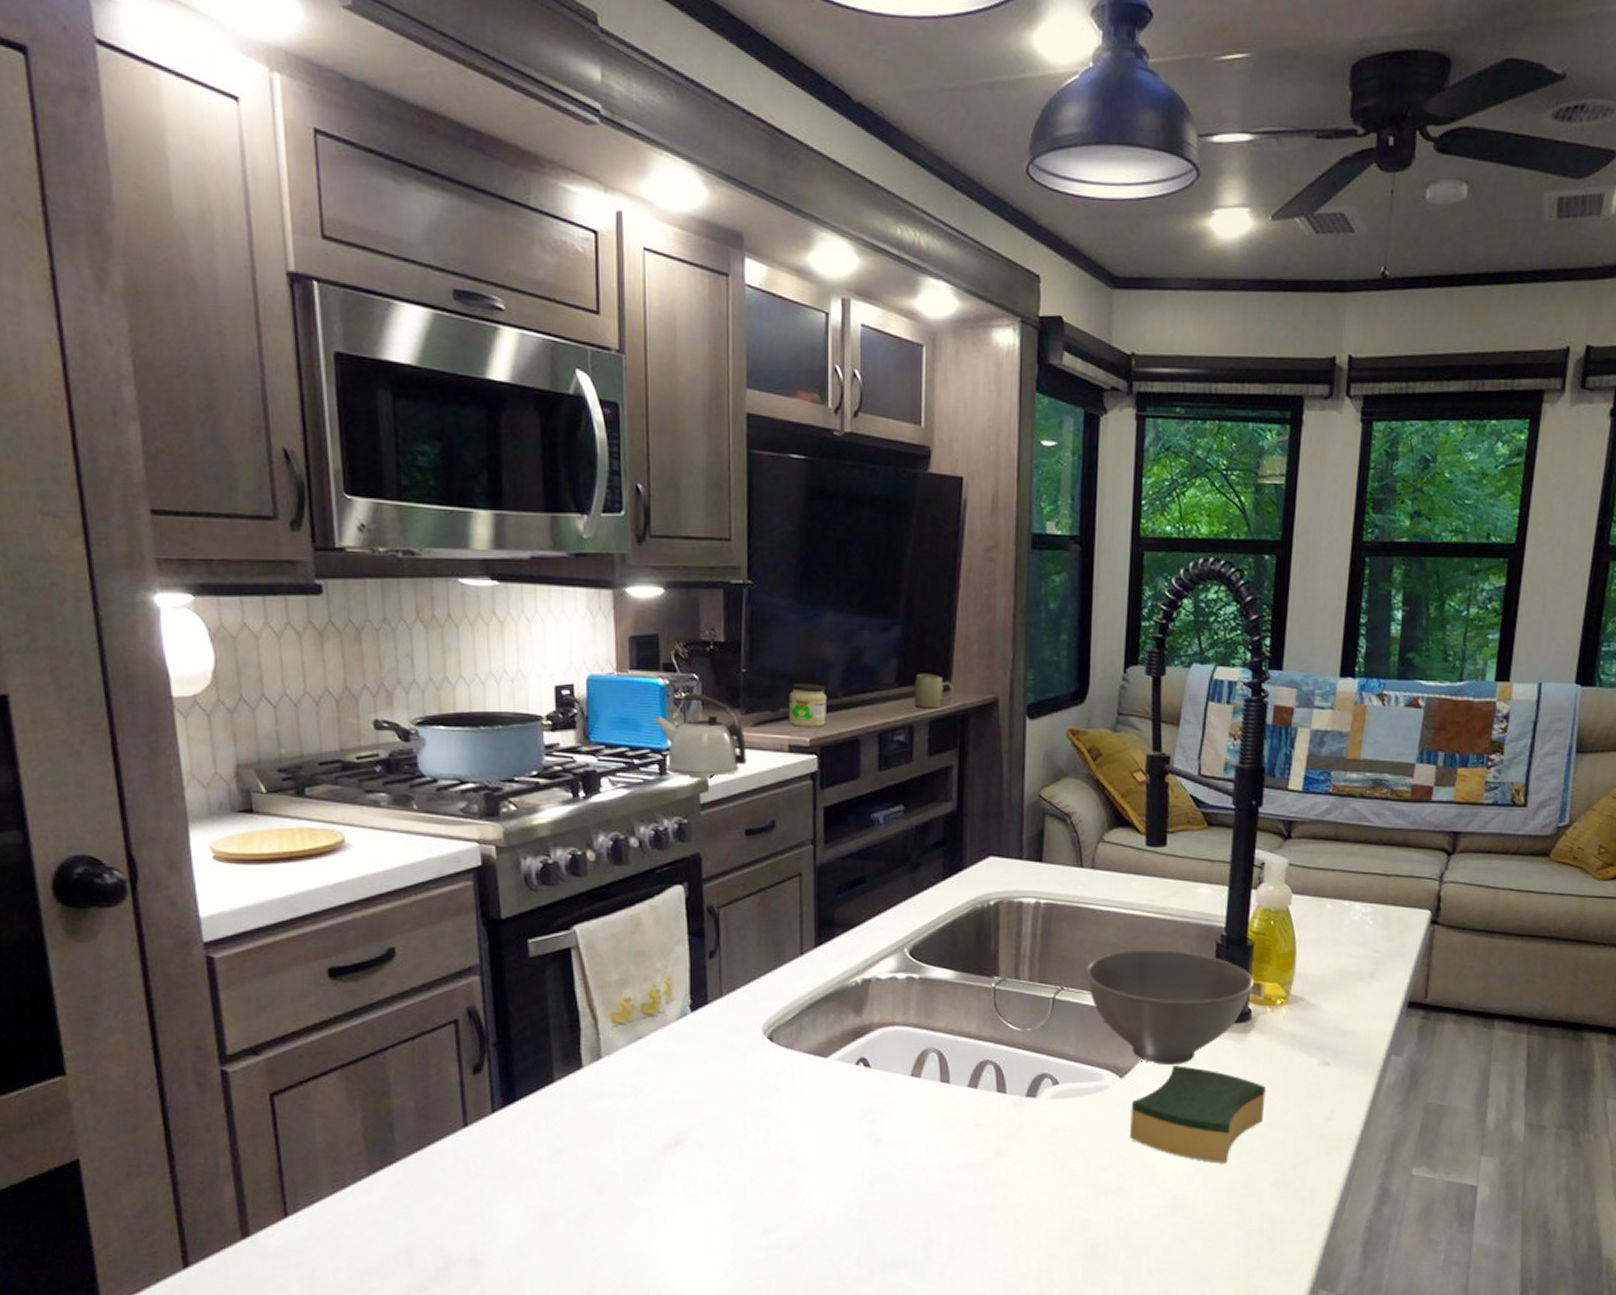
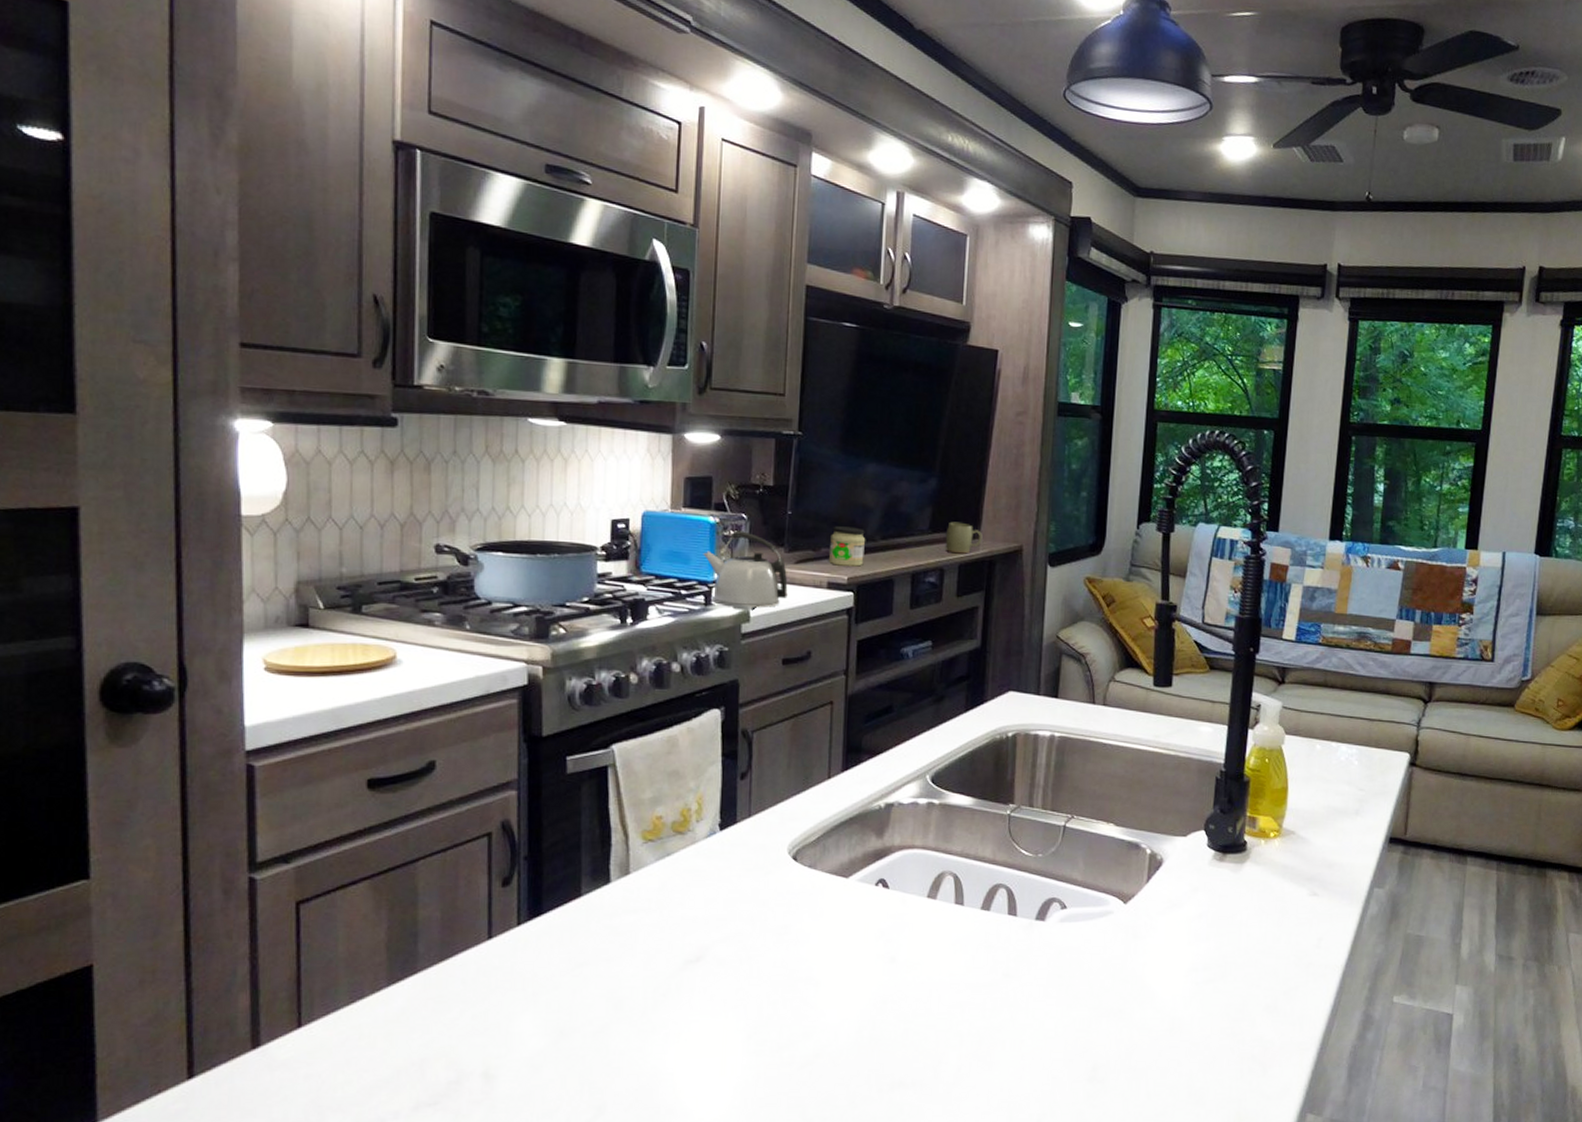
bowl: present [1084,949,1255,1065] -> none [1094,782,1250,892]
sponge: present [1130,1066,1266,1164] -> none [1132,893,1259,988]

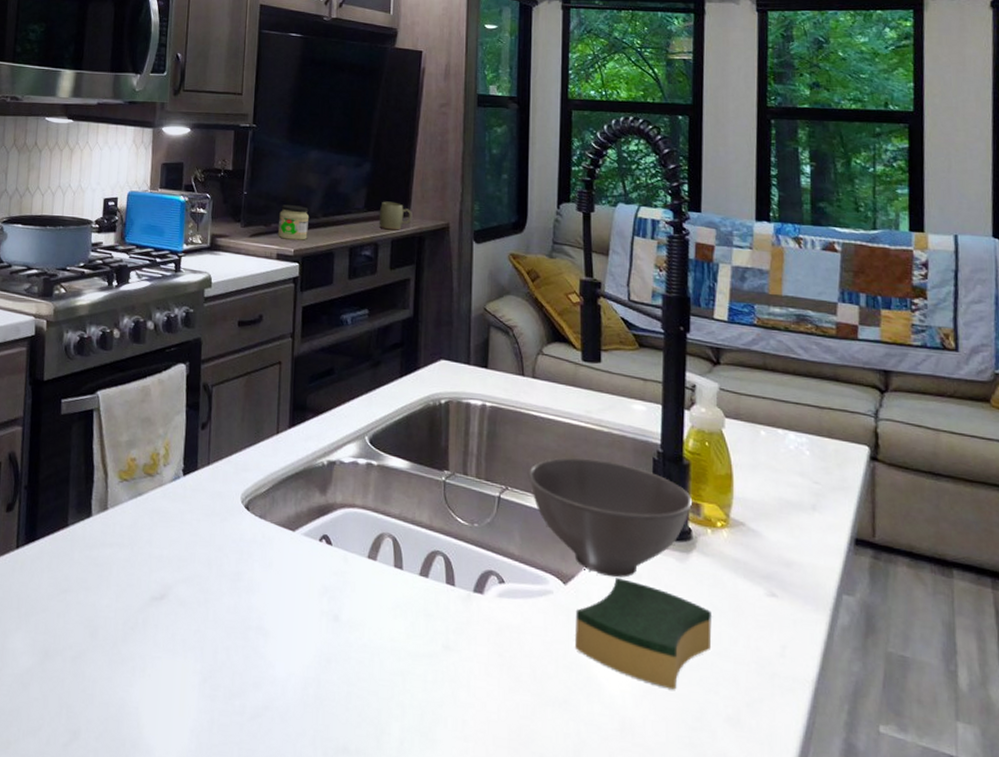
kettle: present [703,530,788,611] -> none [174,208,244,278]
bowl: none [1094,782,1250,892] -> present [528,457,693,577]
sponge: none [1132,893,1259,988] -> present [575,578,712,690]

